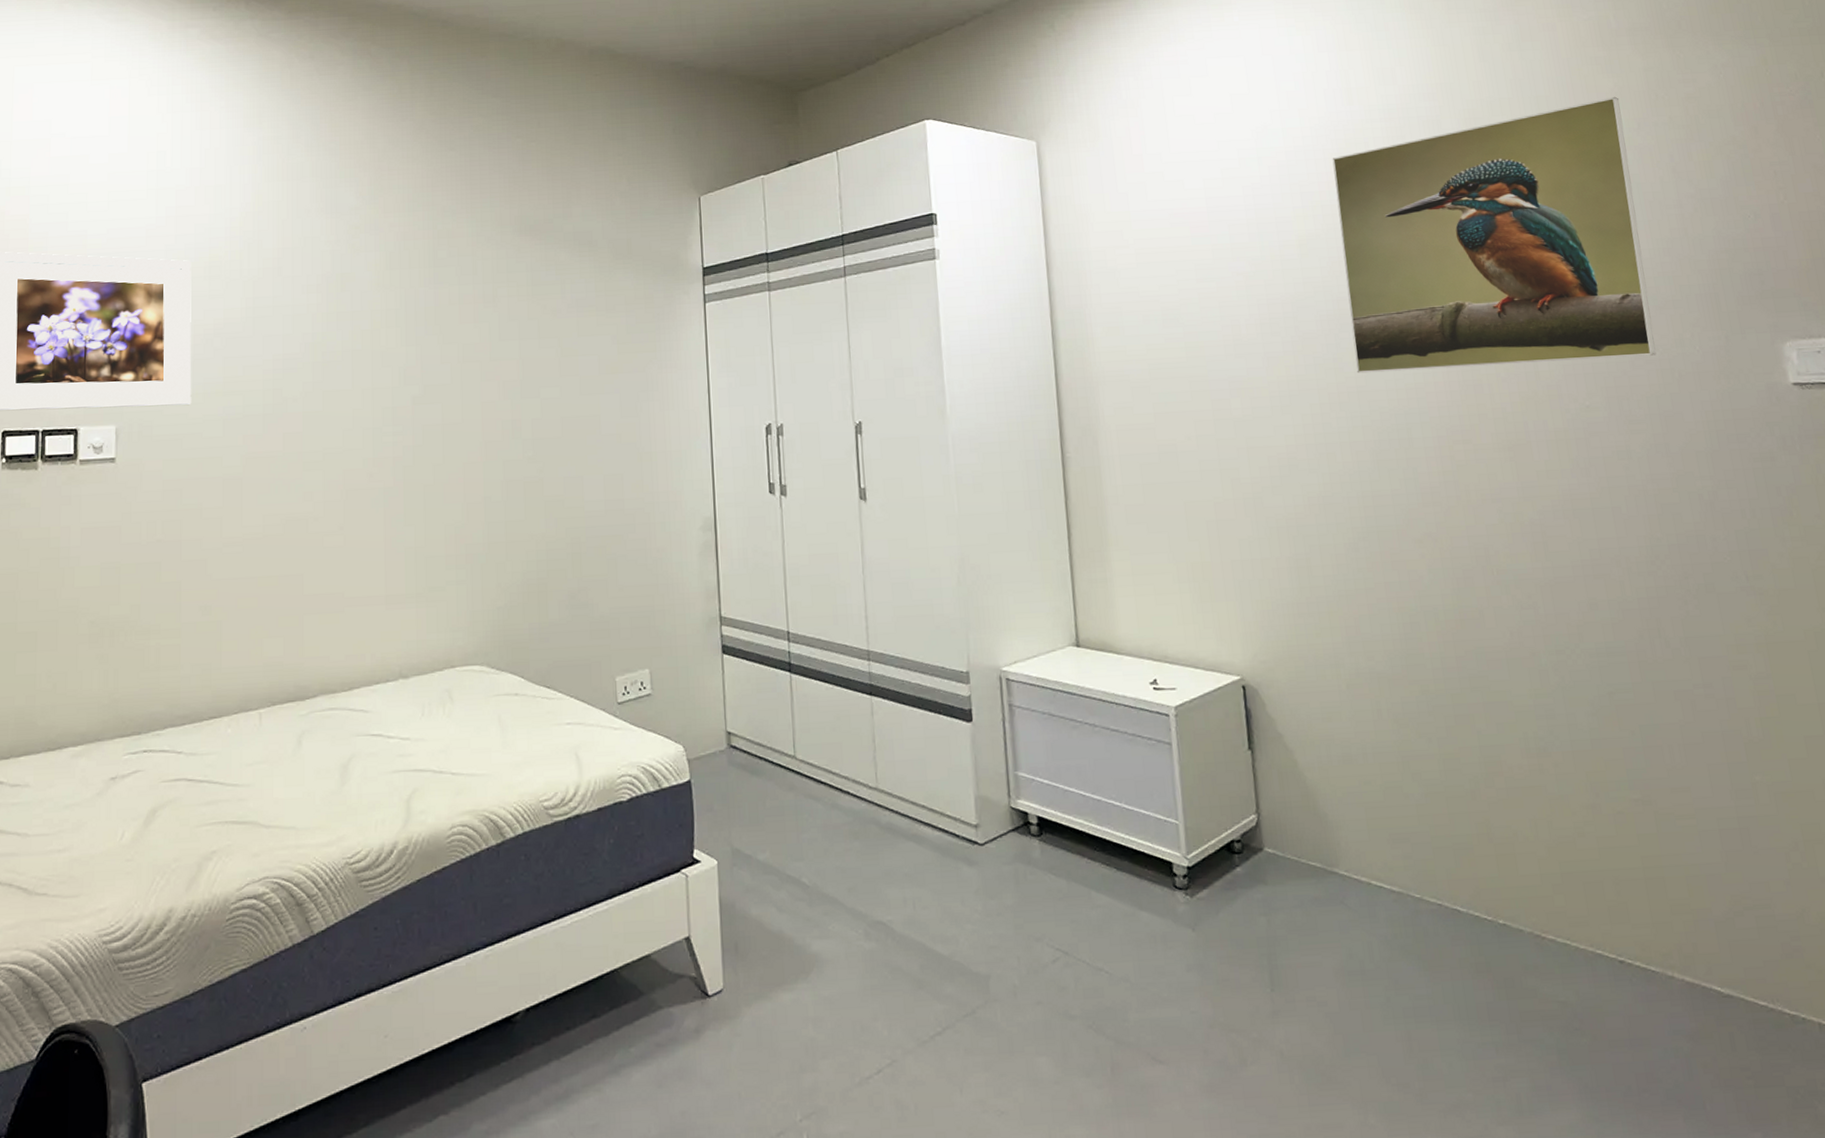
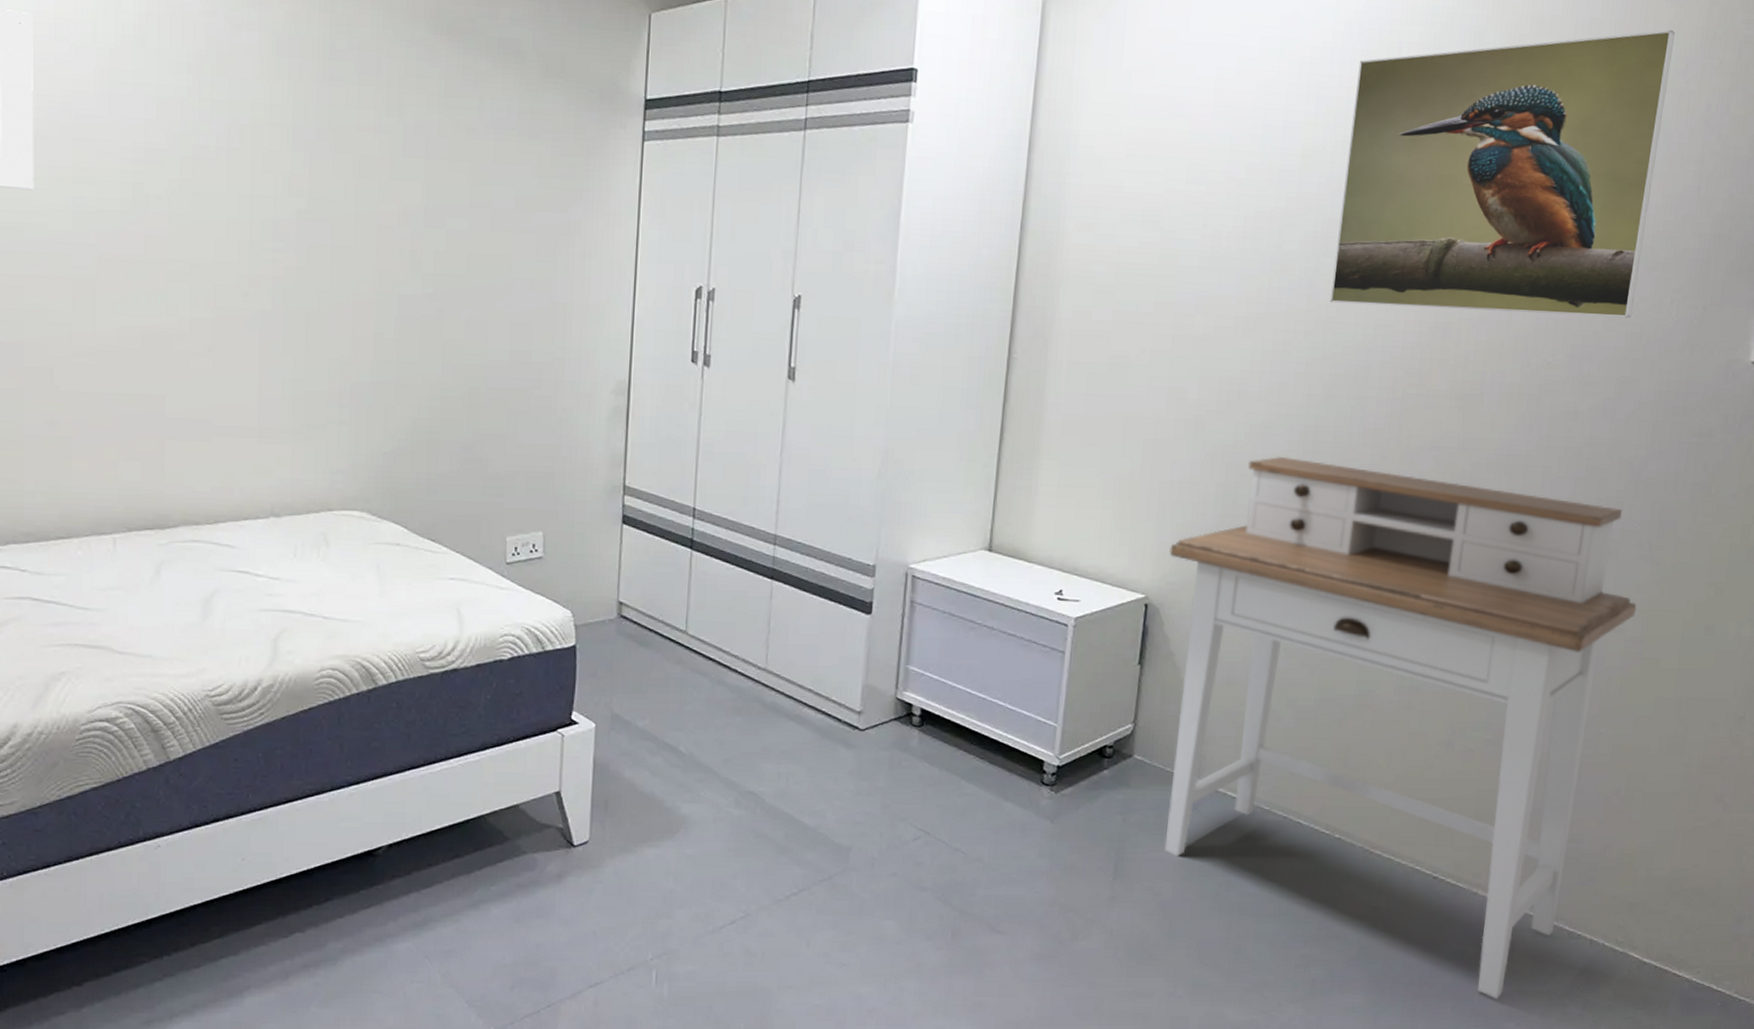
desk: none [1255,523,1774,1105] -> present [1164,456,1637,999]

